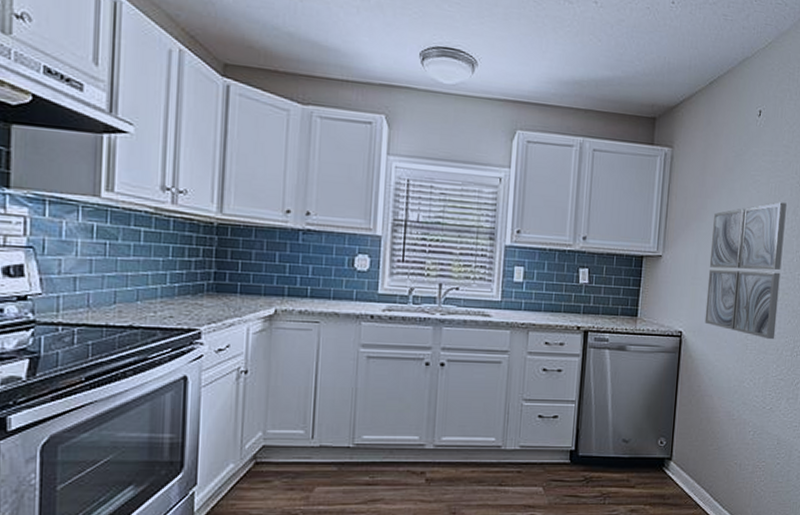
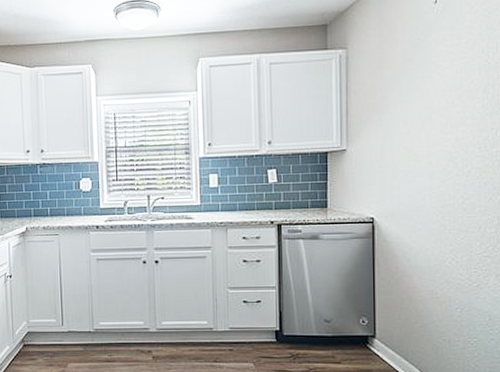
wall art: present [704,202,787,340] -> none [395,82,476,219]

